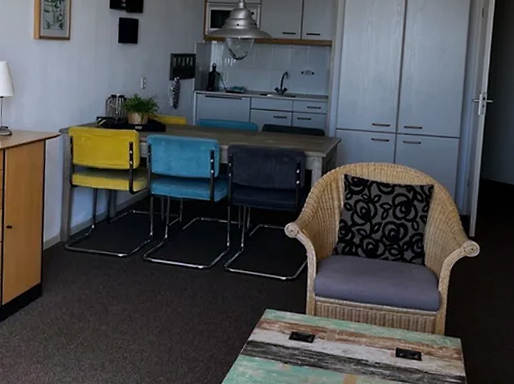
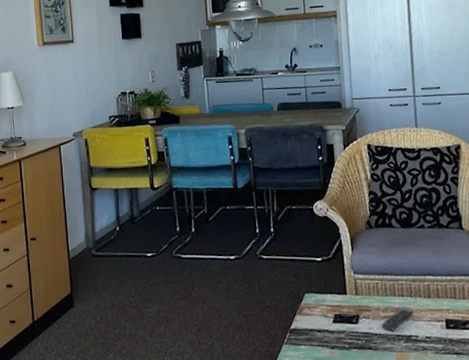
remote control: none [335,334,367,353] -> present [382,309,414,331]

